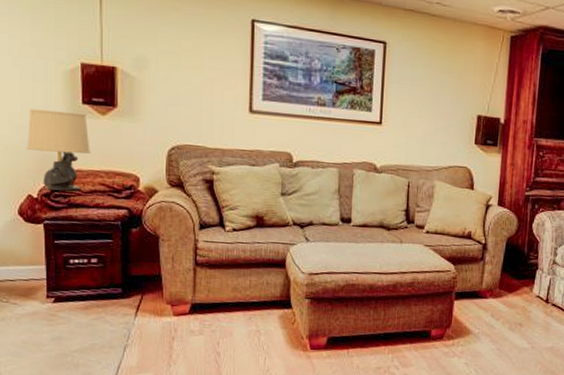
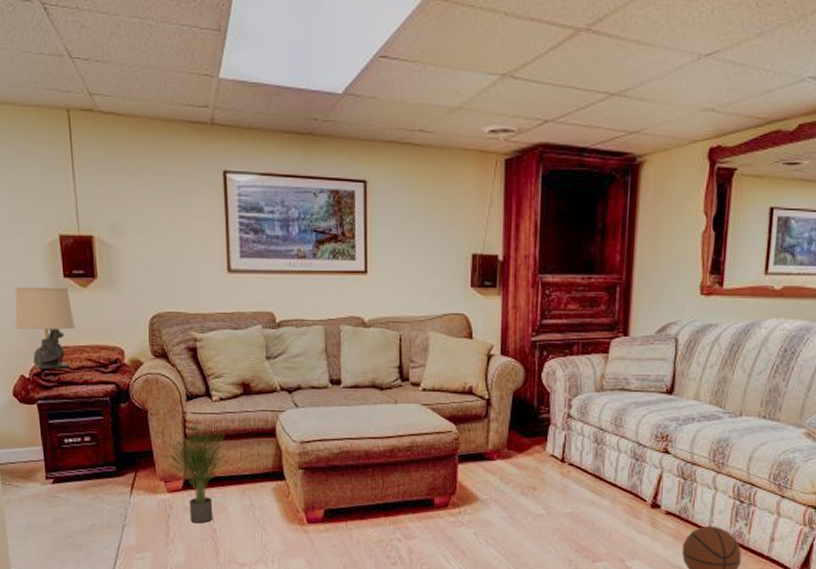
potted plant: none [168,248,237,347] -> present [159,421,227,524]

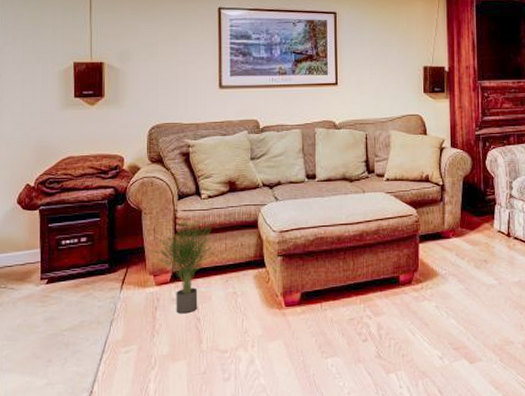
table lamp: present [14,287,75,370] -> none [25,106,81,178]

